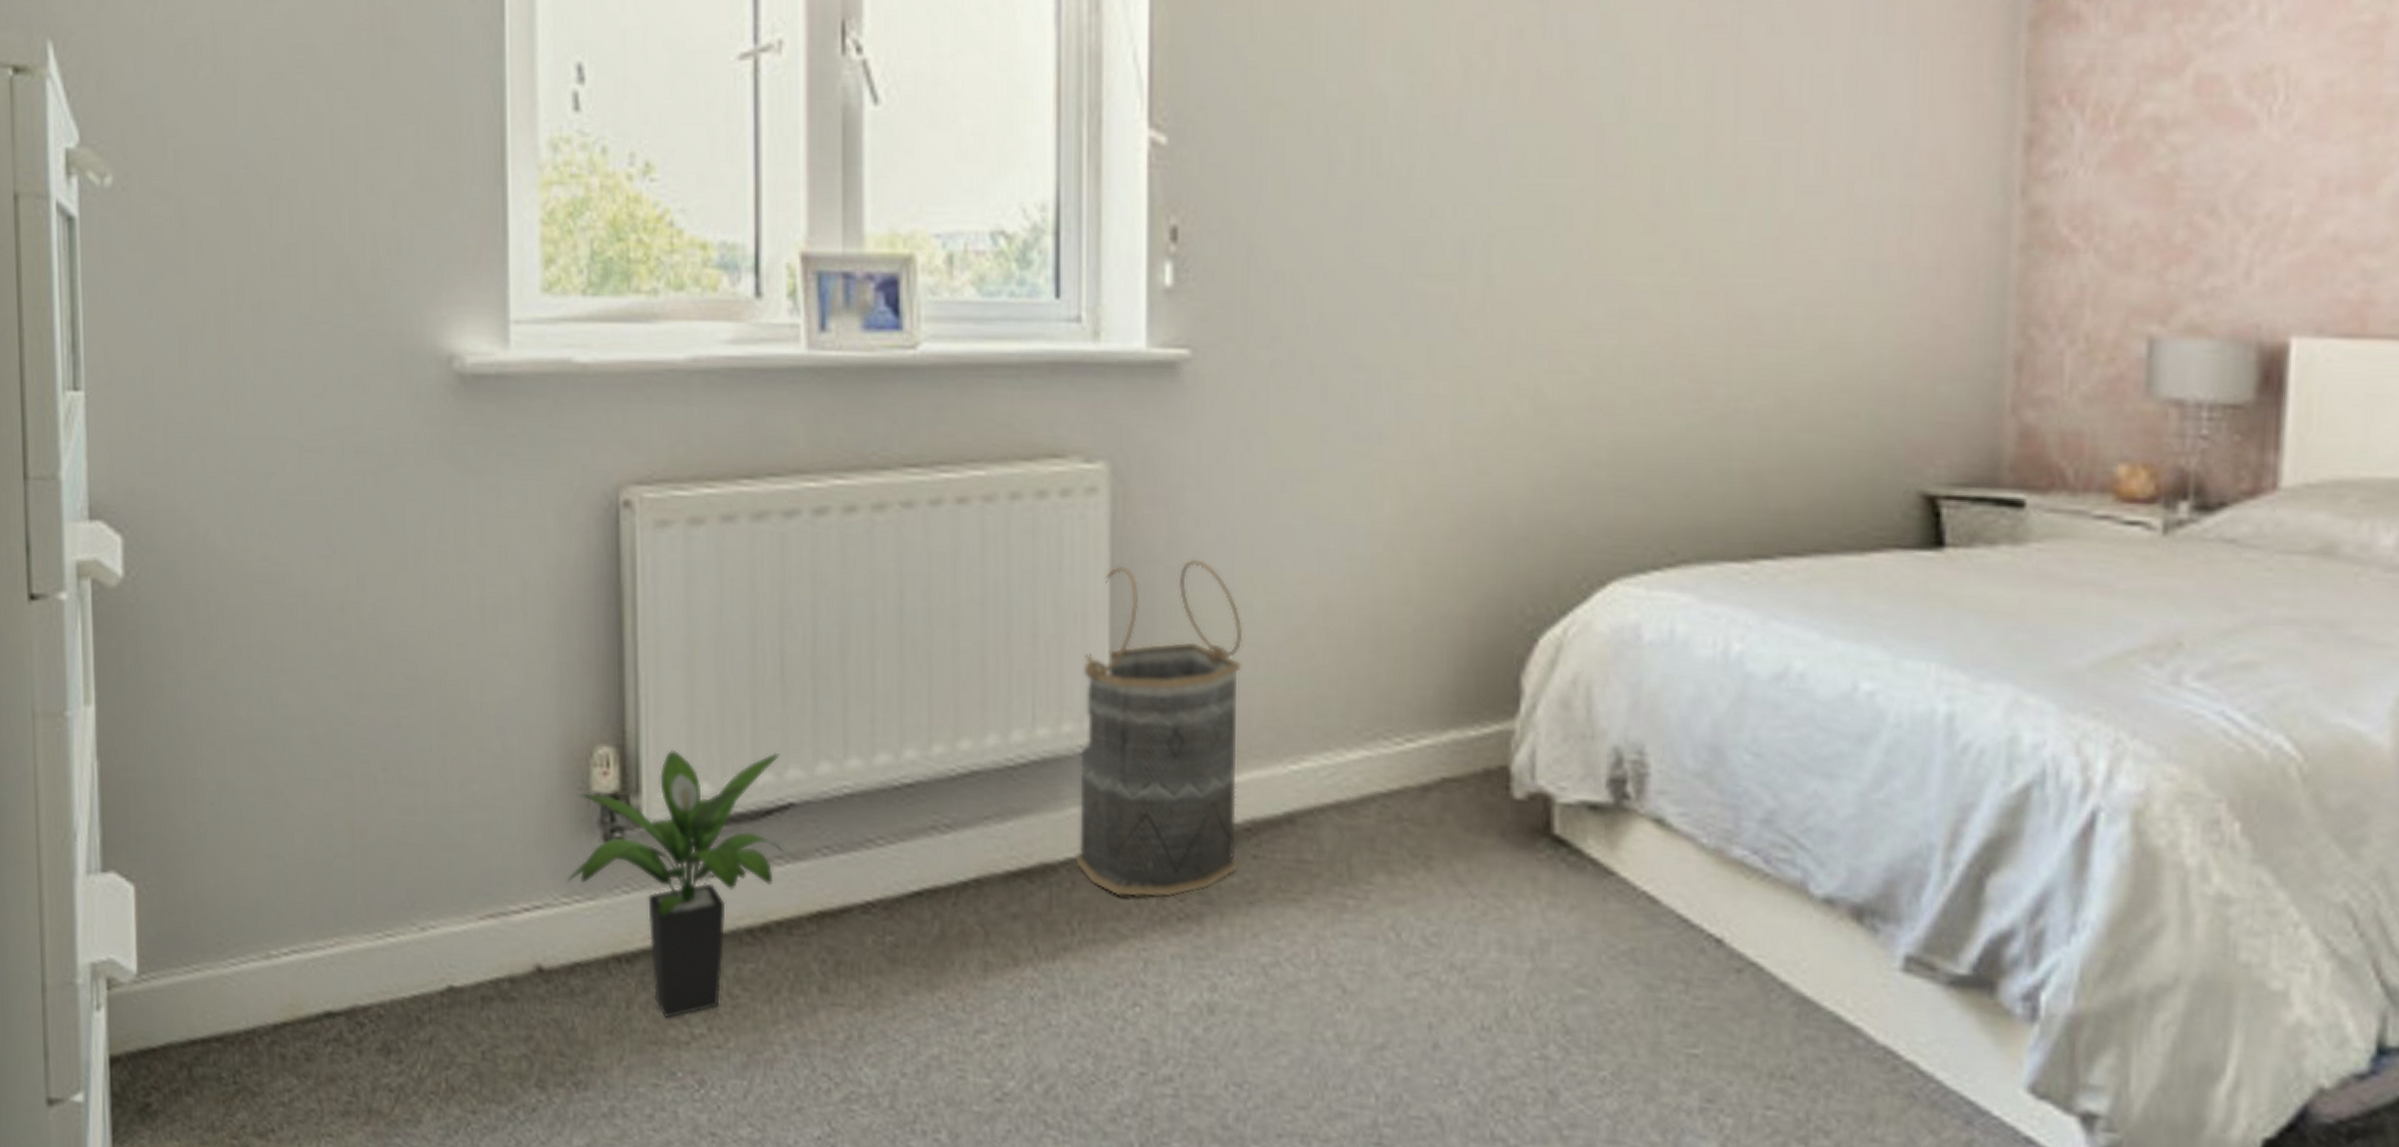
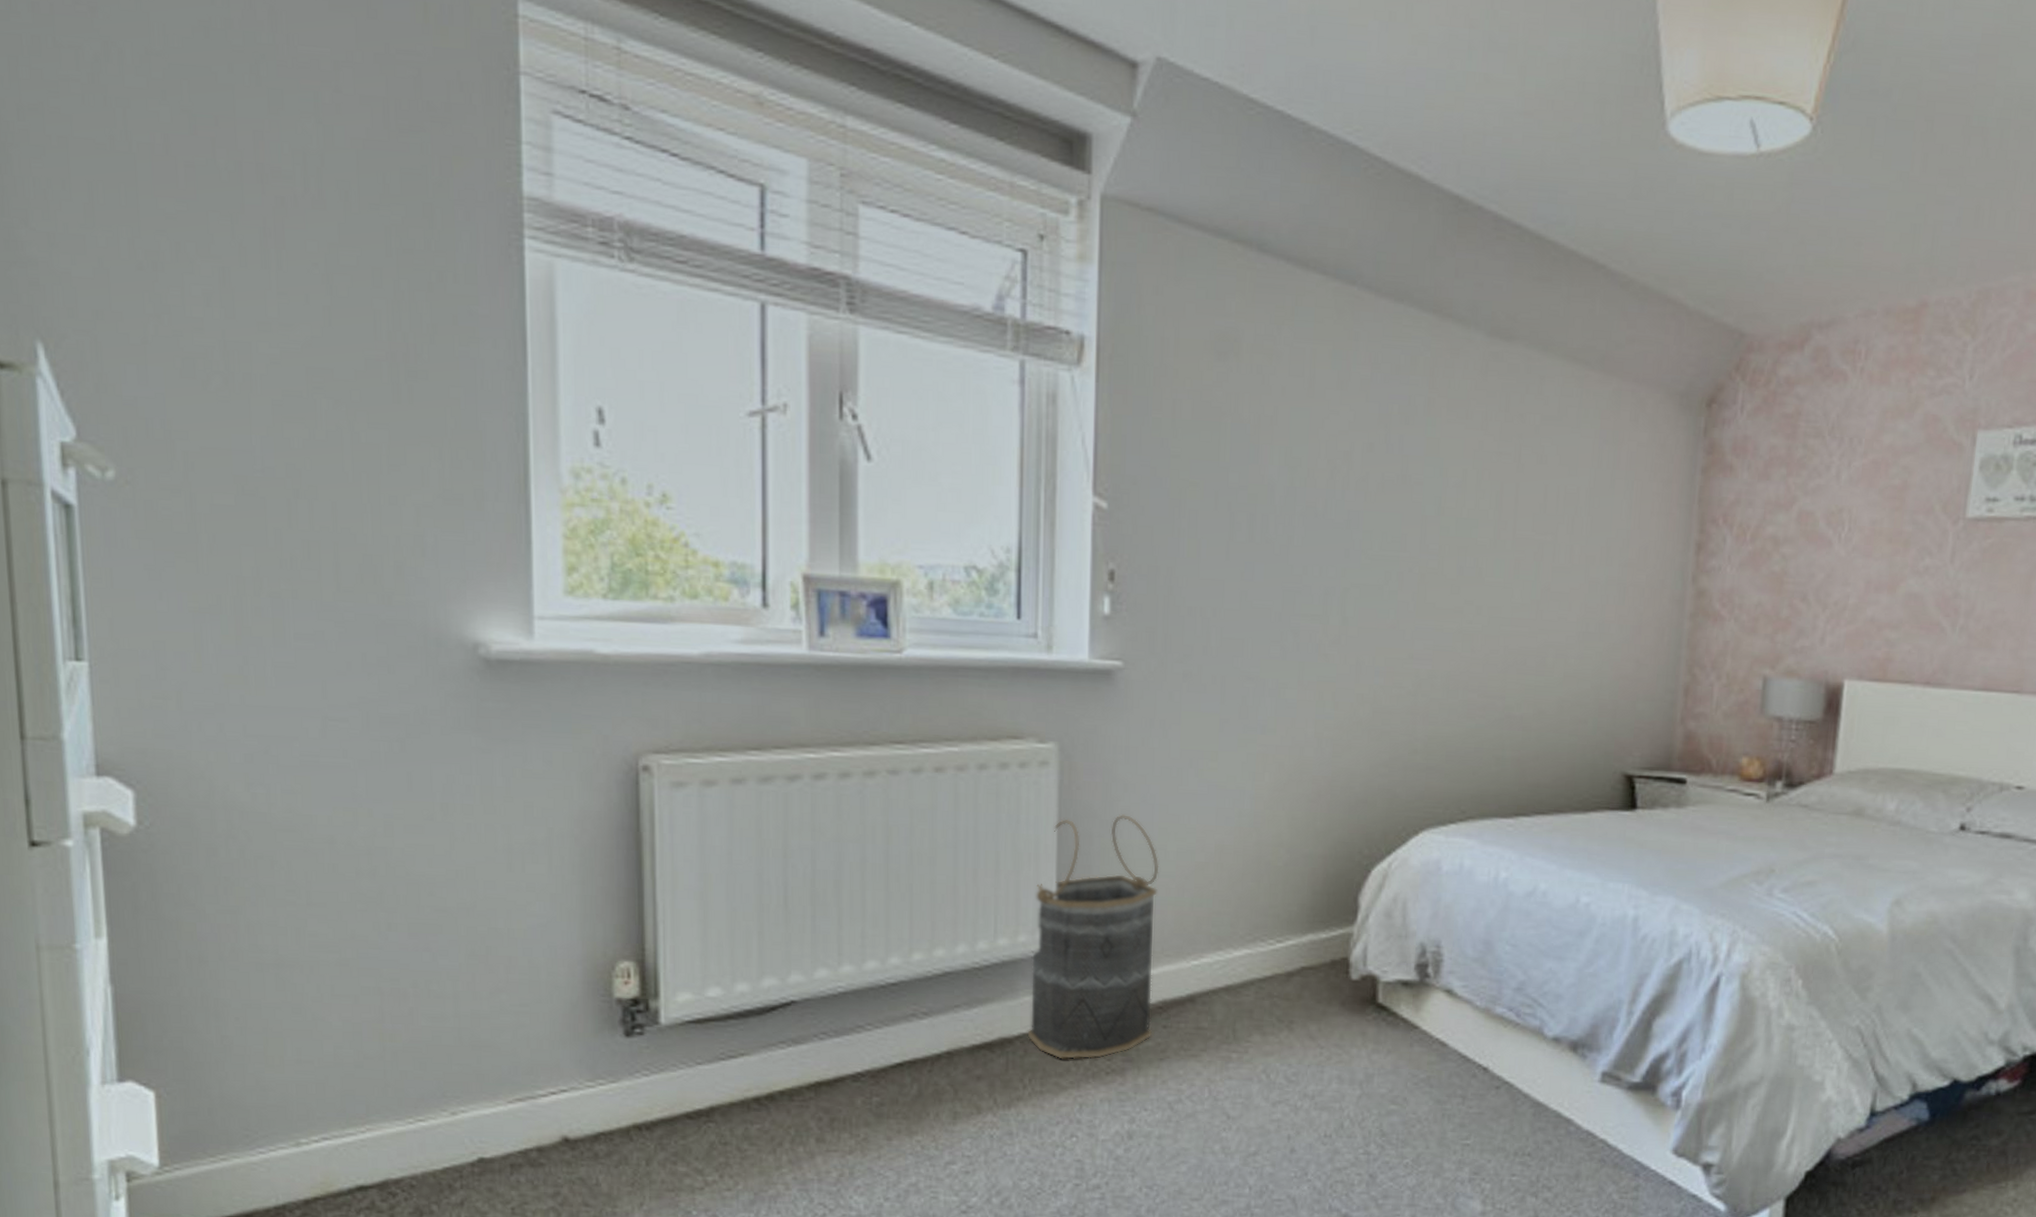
potted plant: present [566,749,784,1019] -> none [590,962,787,1171]

